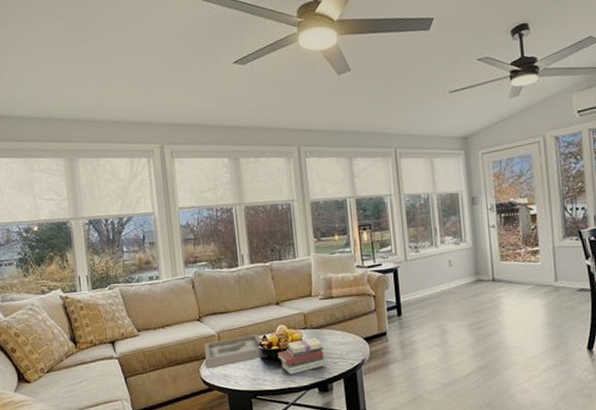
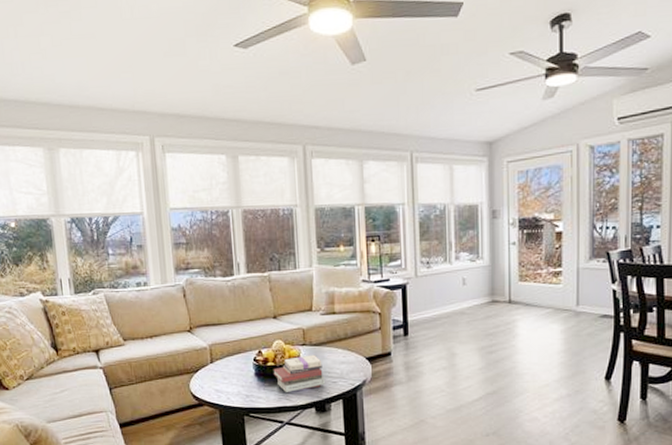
decorative tray: present [204,333,268,369] -> none [195,348,262,384]

